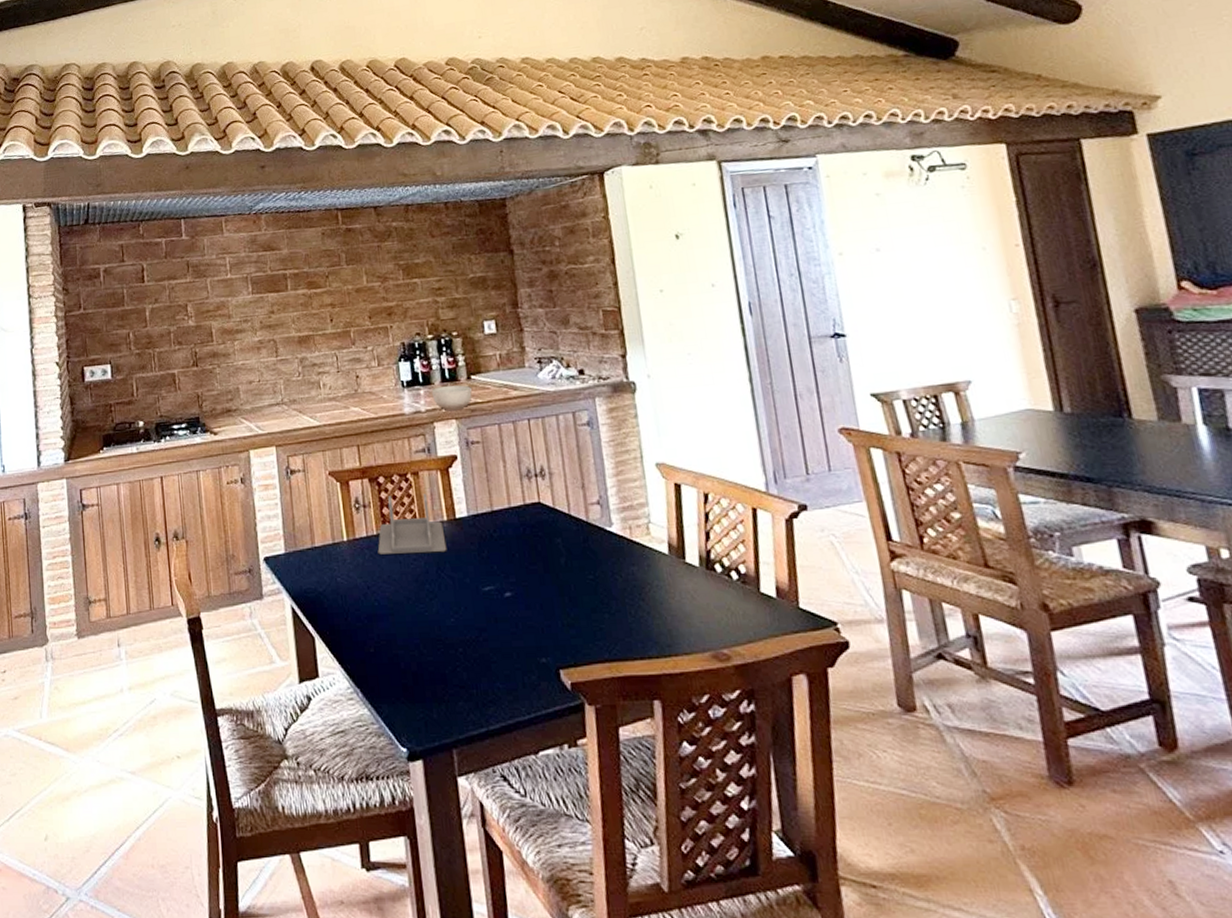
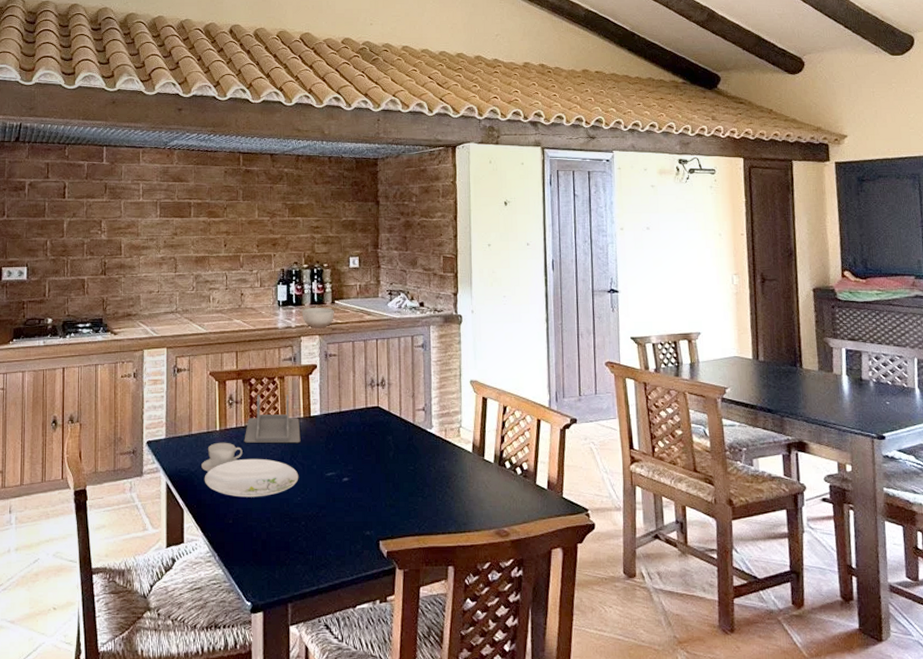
teacup: none [330,554,378,591] -> present [201,442,243,472]
plate: none [335,572,450,621] -> present [204,458,299,497]

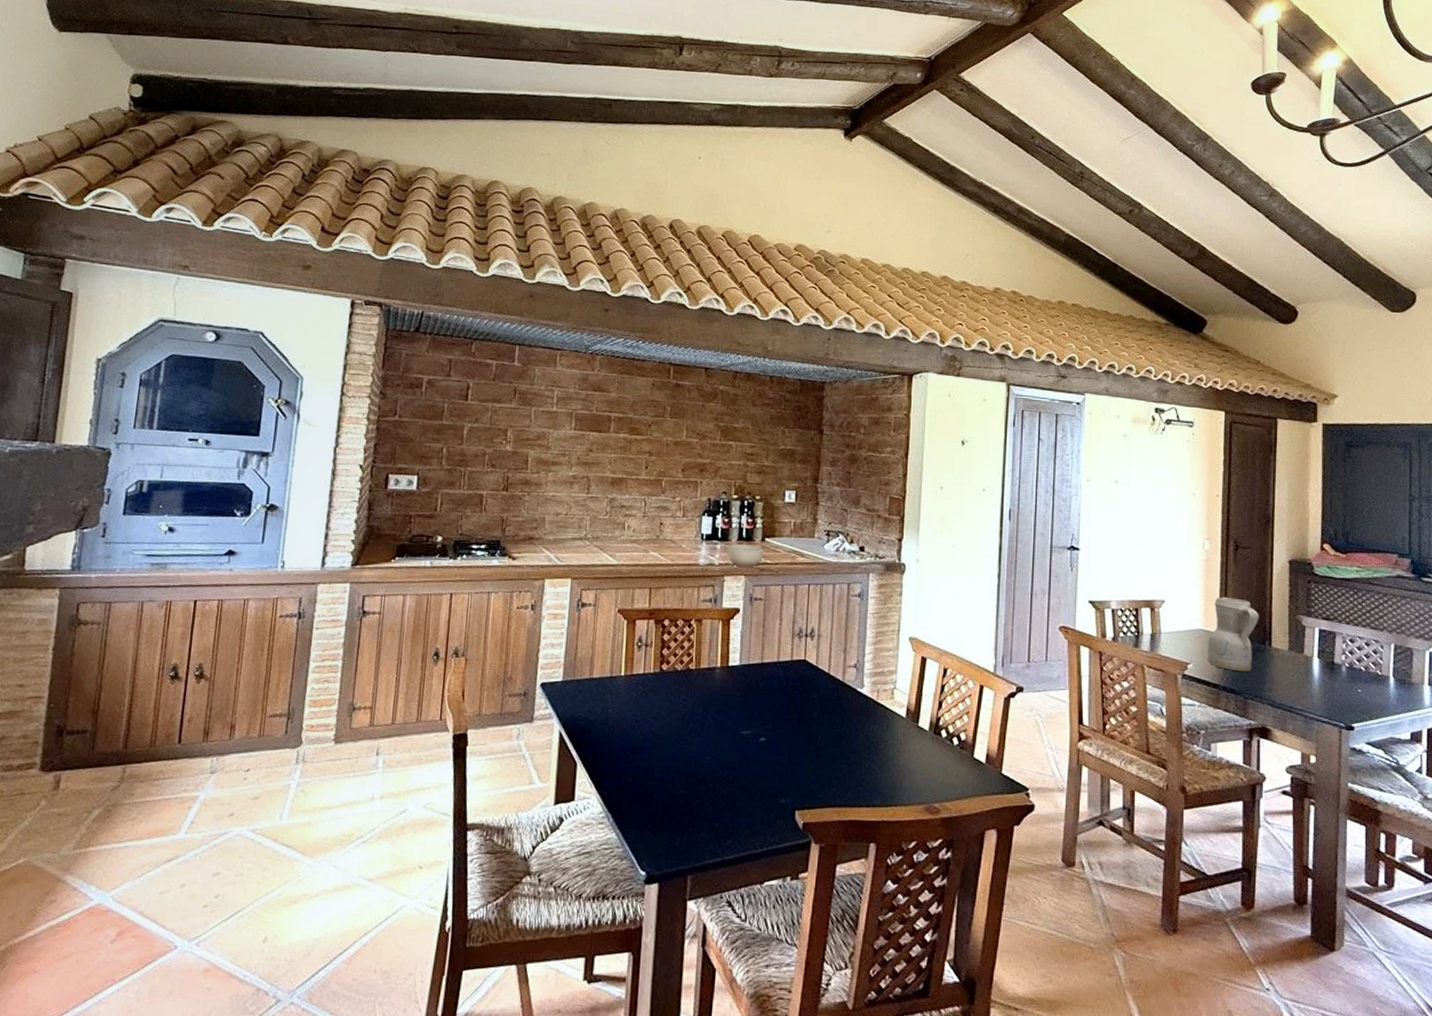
teacup: present [201,442,243,472] -> none [601,689,649,722]
plate: present [204,458,299,497] -> none [602,709,711,754]
napkin holder: present [244,394,301,444] -> none [651,638,716,696]
ceramic pitcher: none [742,326,789,393] -> present [1207,597,1259,672]

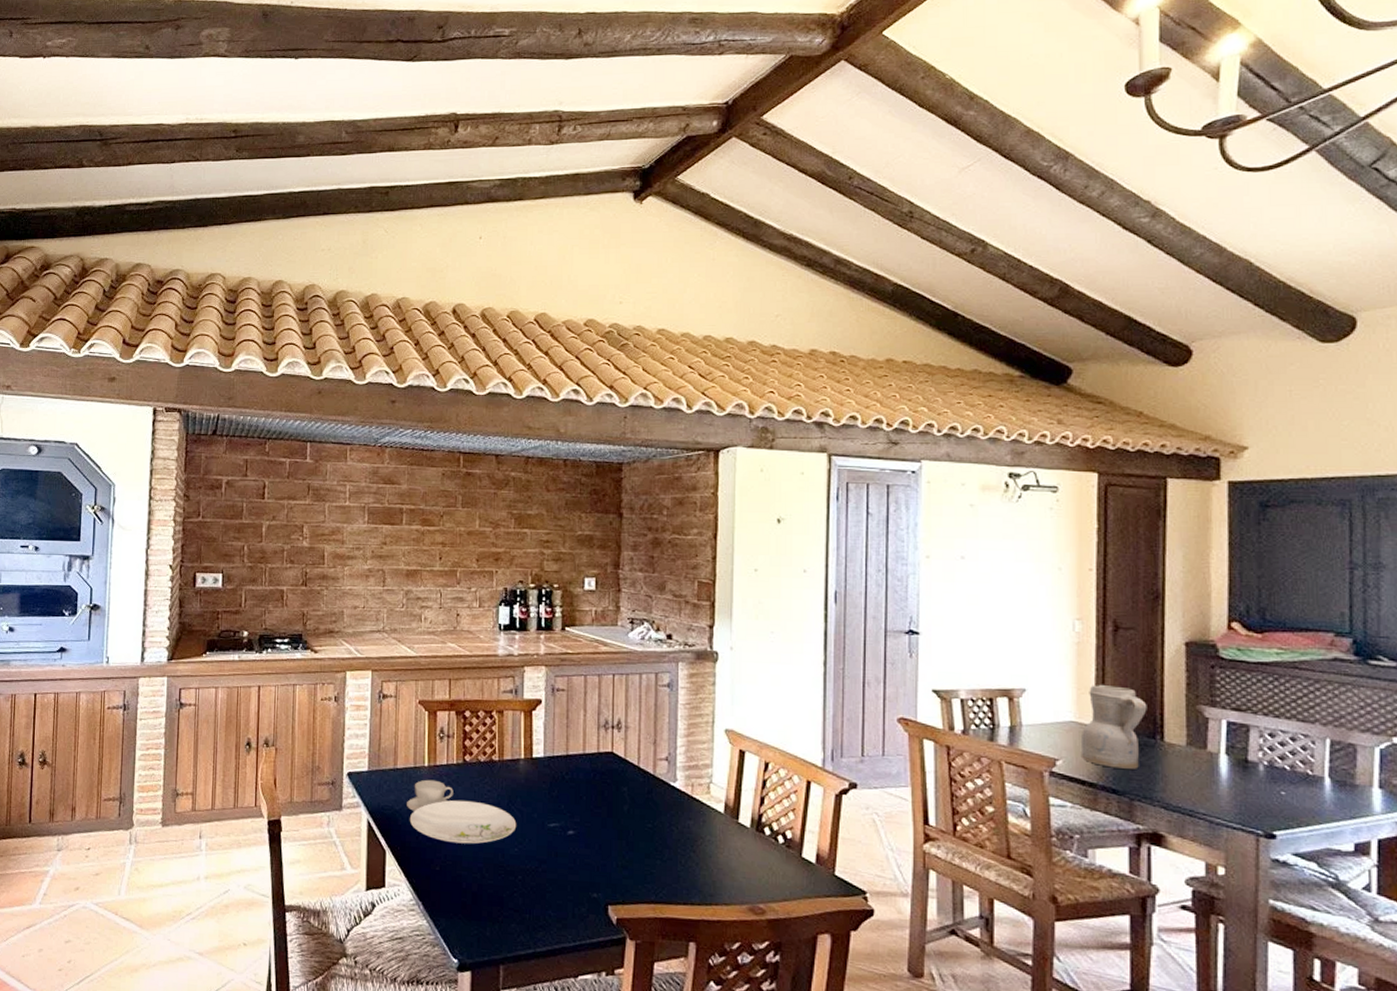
teacup: none [601,689,649,722] -> present [407,779,454,811]
plate: none [602,709,711,754] -> present [409,800,517,844]
bowl: present [727,543,765,569] -> none [526,633,565,660]

